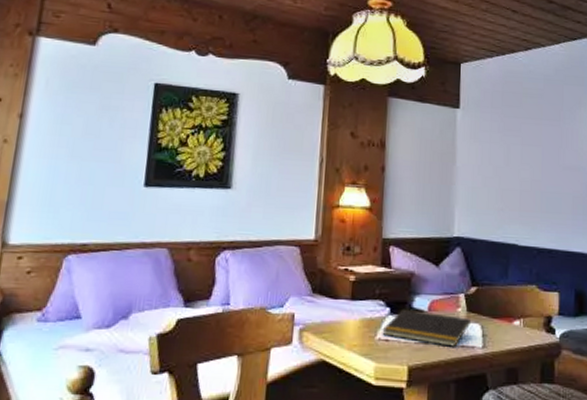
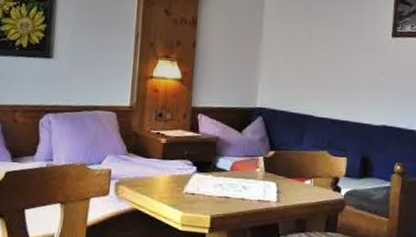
notepad: present [382,308,472,347] -> none [189,168,268,201]

